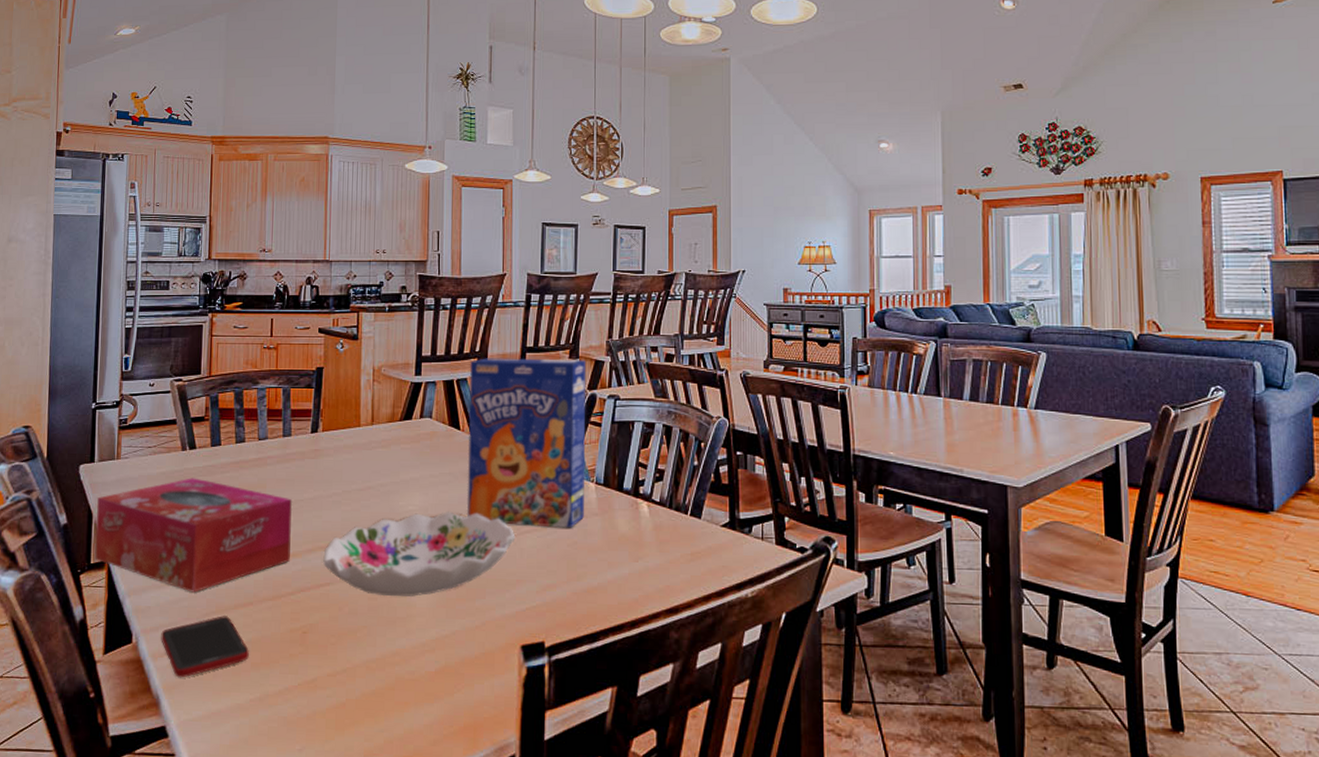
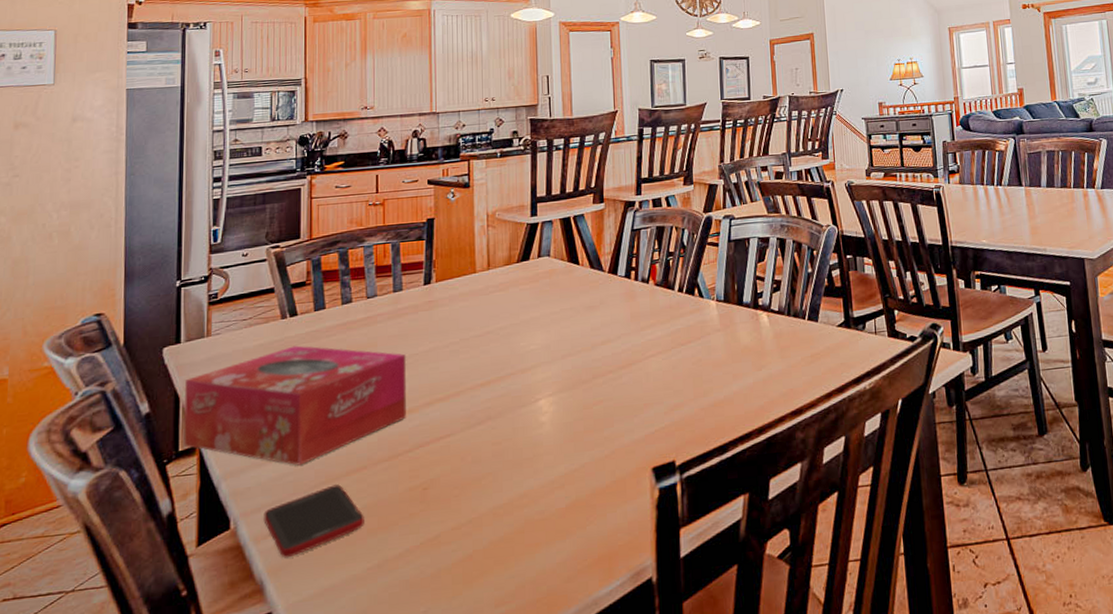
decorative bowl: present [322,511,516,597] -> none [441,343,641,439]
cereal box: present [466,358,585,528] -> none [585,184,707,351]

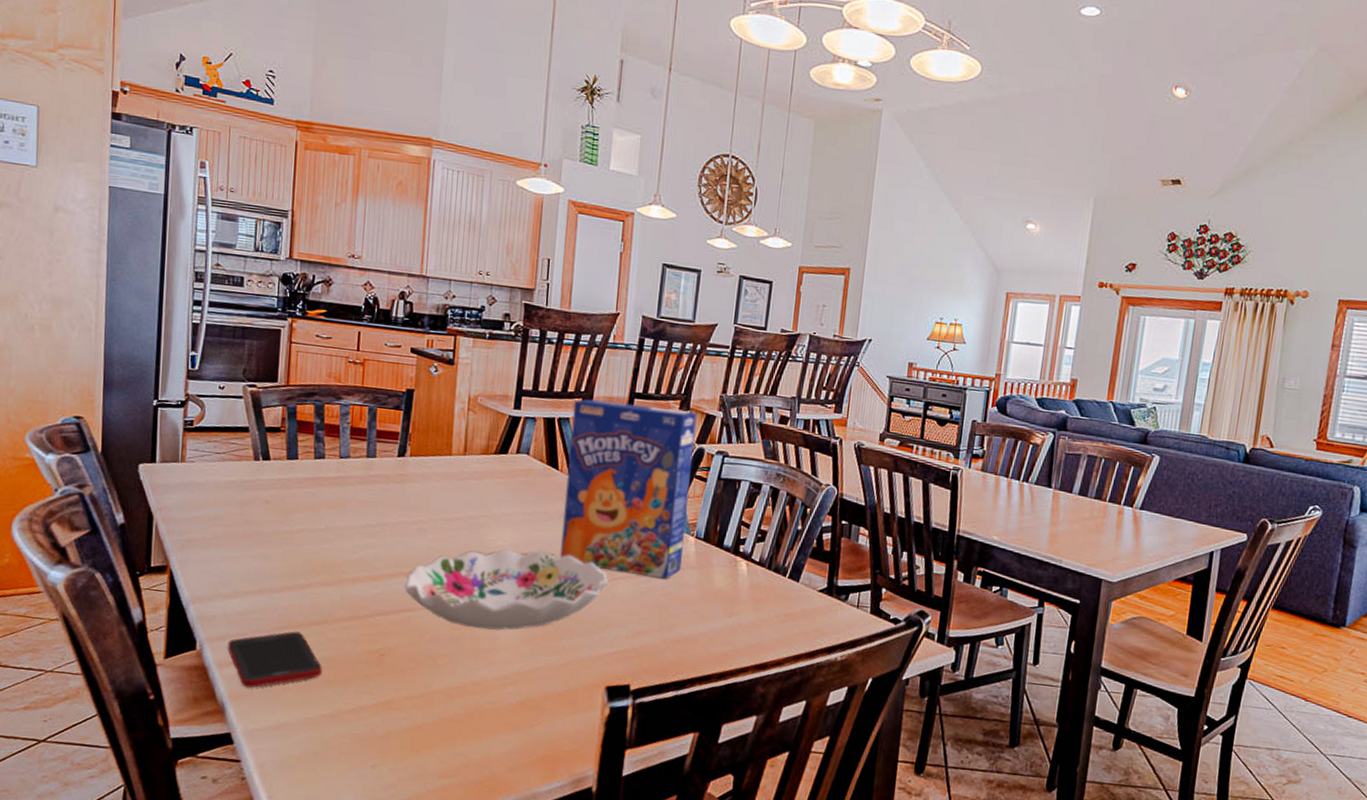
tissue box: present [183,345,407,466] -> none [155,489,375,606]
decorative bowl: none [441,343,641,439] -> present [404,549,609,630]
cereal box: none [585,184,707,351] -> present [559,399,696,579]

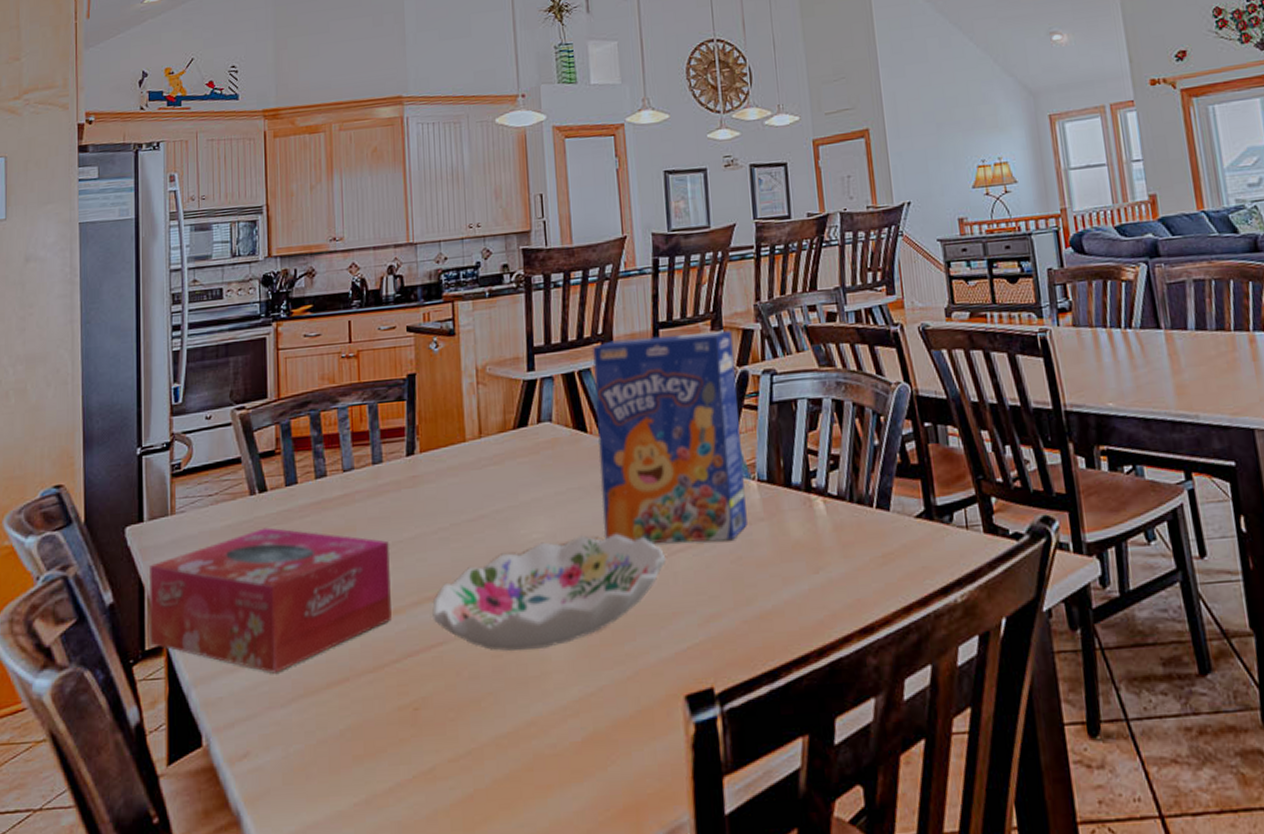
tissue box: none [155,489,375,606] -> present [148,527,392,674]
cell phone: present [227,631,322,689] -> none [237,698,349,786]

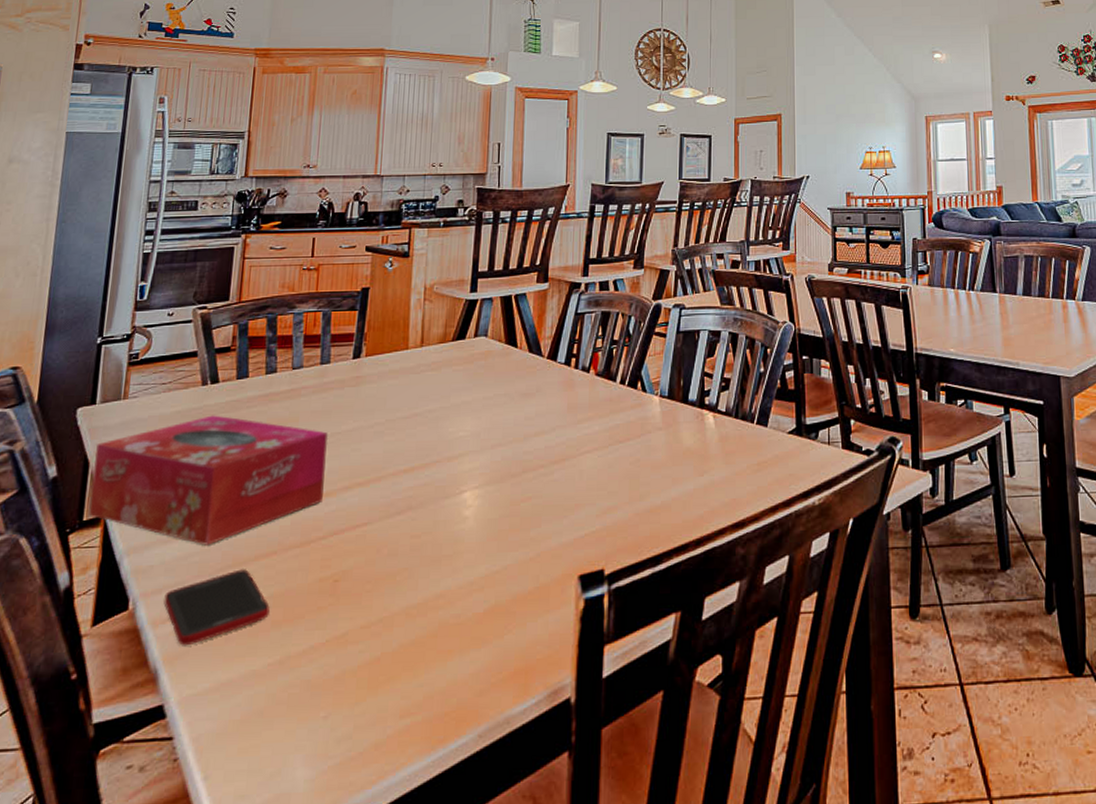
cell phone: none [237,698,349,786] -> present [164,569,270,646]
decorative bowl: present [431,533,666,652] -> none [359,434,575,533]
cereal box: present [592,329,747,543] -> none [522,269,650,446]

